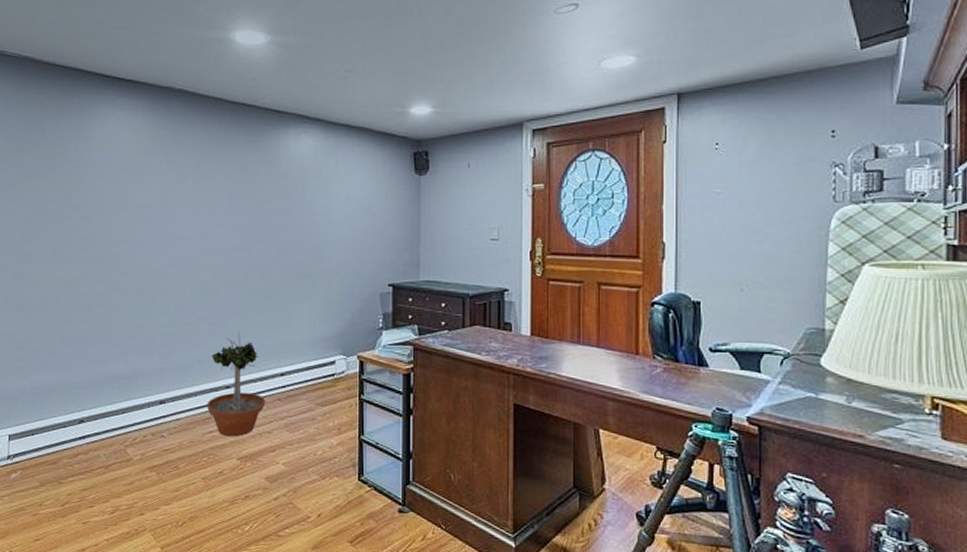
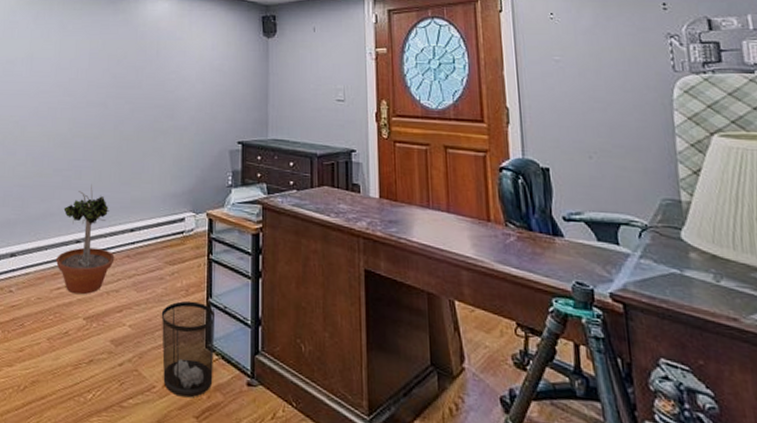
waste bin: none [314,438,368,525] -> present [161,300,216,398]

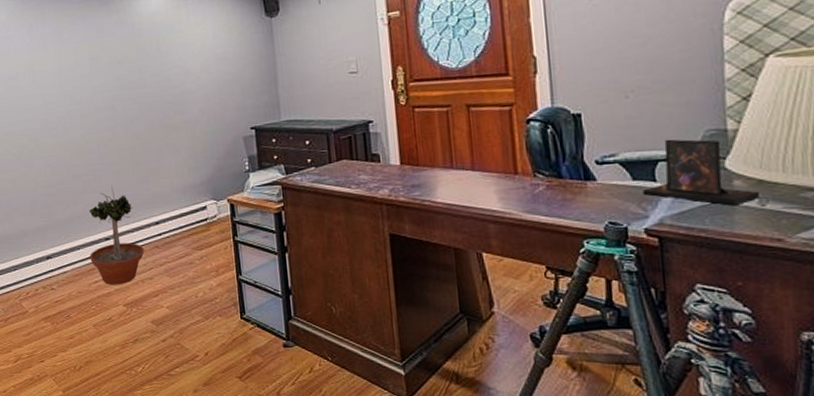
waste bin: present [161,300,216,398] -> none [195,280,251,362]
photo frame: none [606,203,715,279] -> present [642,139,761,206]

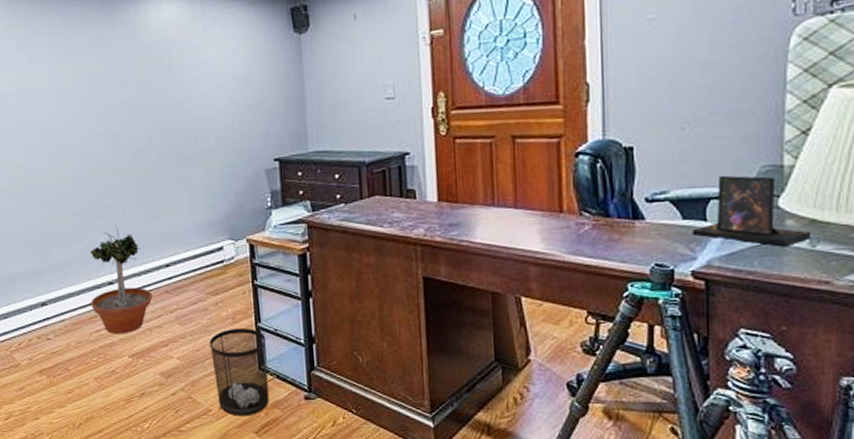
waste bin: none [195,280,251,362] -> present [209,327,270,416]

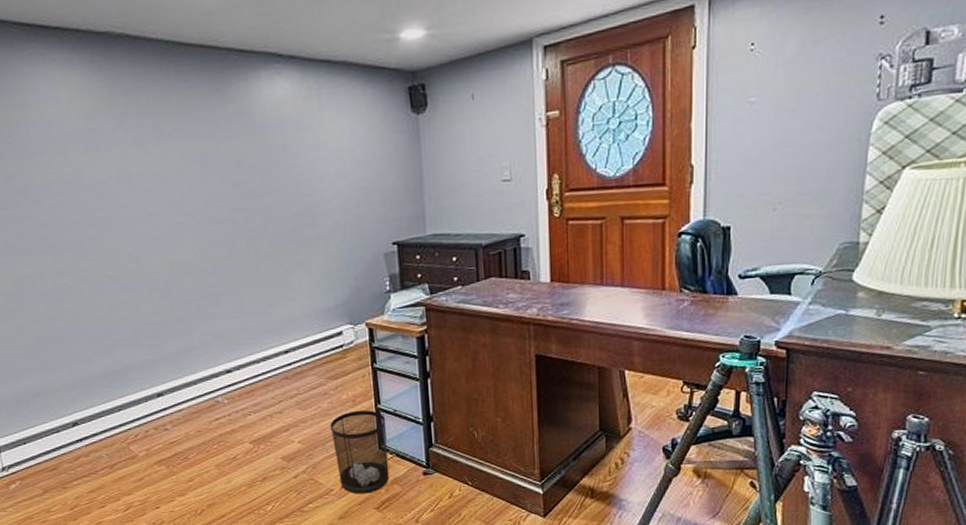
potted tree: present [90,224,153,334] -> none [206,312,273,422]
photo frame: present [692,175,812,247] -> none [777,252,879,317]

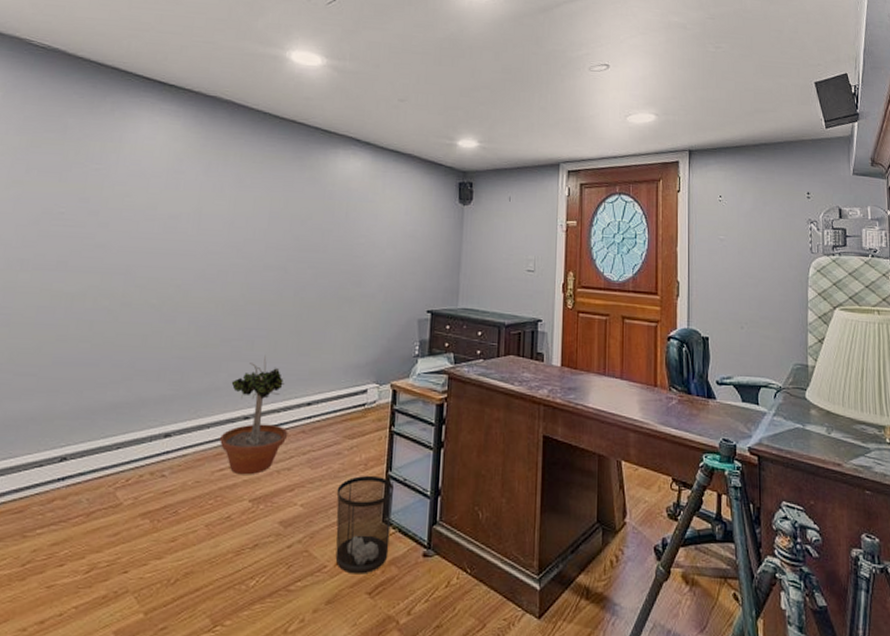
potted tree: none [206,312,273,422] -> present [220,356,288,475]

